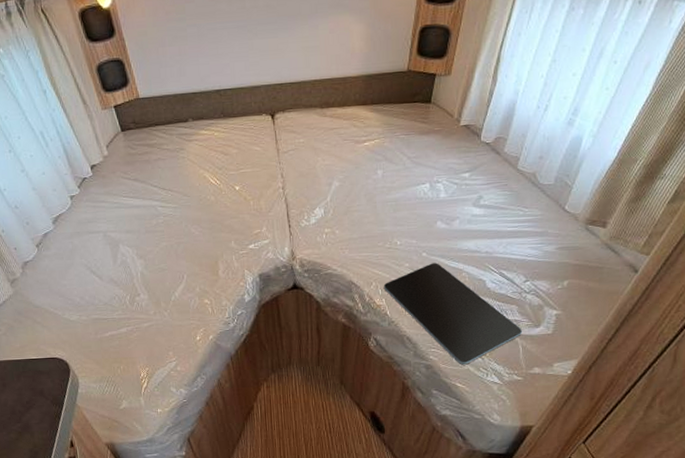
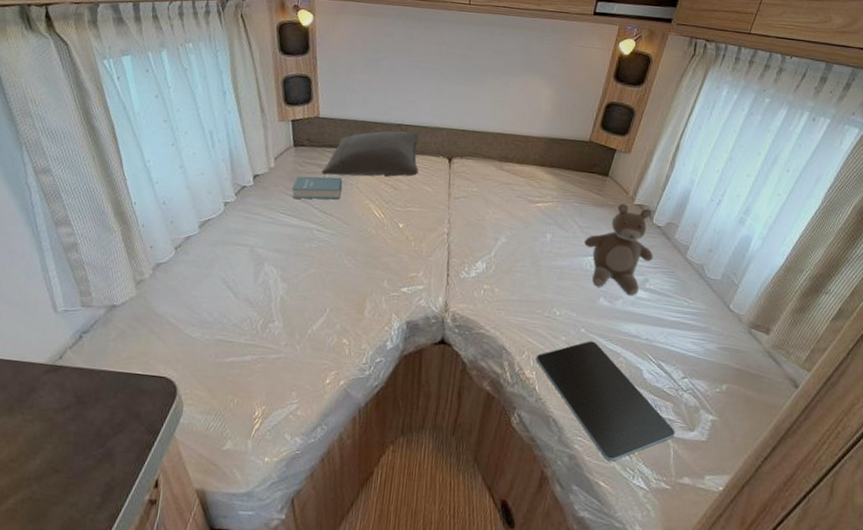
book: none [129,153,176,182] -> present [292,176,343,200]
pillow: none [152,94,244,153] -> present [321,131,419,177]
bear: none [414,127,486,215] -> present [583,203,654,296]

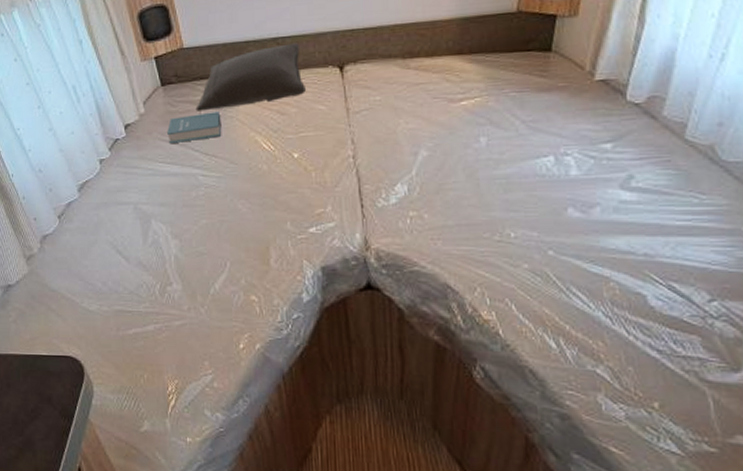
tablet: present [535,341,676,462] -> none [492,265,713,420]
bear: present [583,203,654,296] -> none [532,82,637,201]

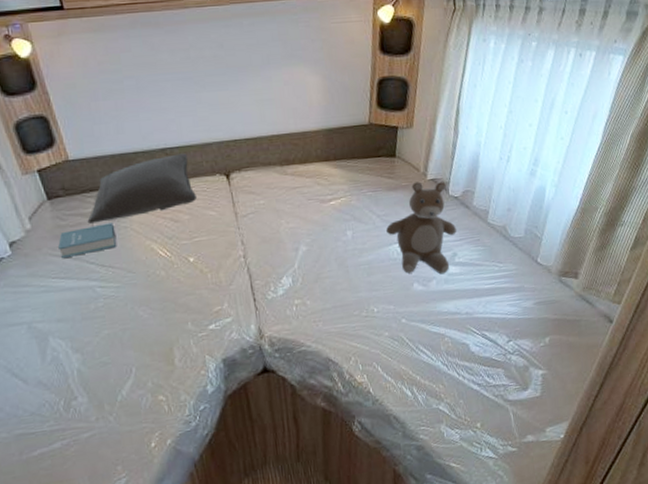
bear: none [532,82,637,201] -> present [385,182,457,275]

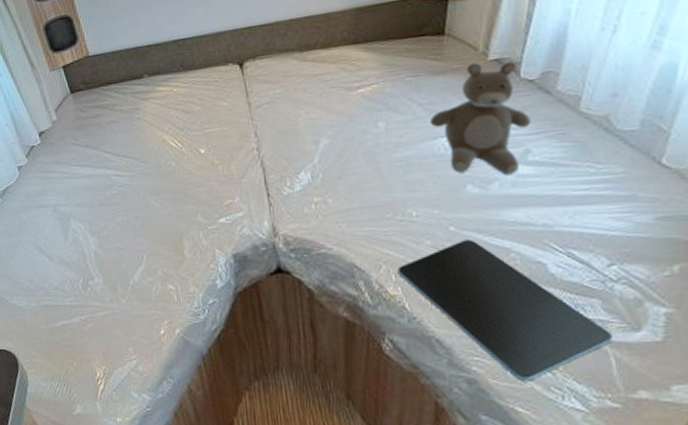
book: present [58,223,117,259] -> none [79,114,131,148]
pillow: present [87,153,197,224] -> none [104,43,208,115]
tablet: none [363,329,512,442] -> present [397,239,614,382]

